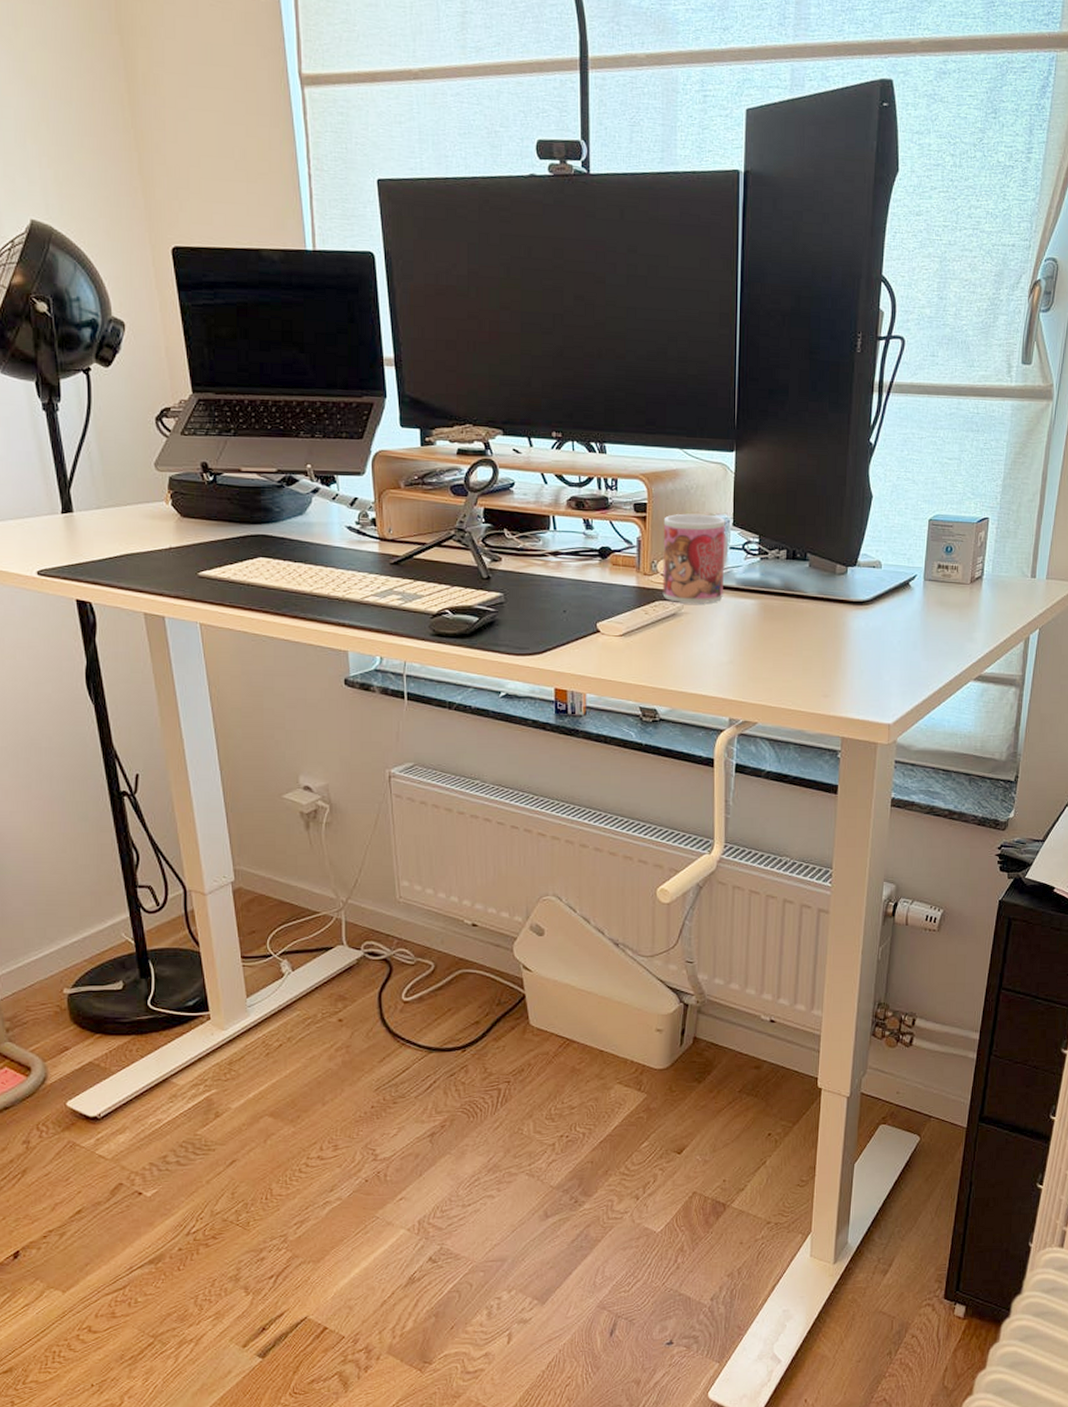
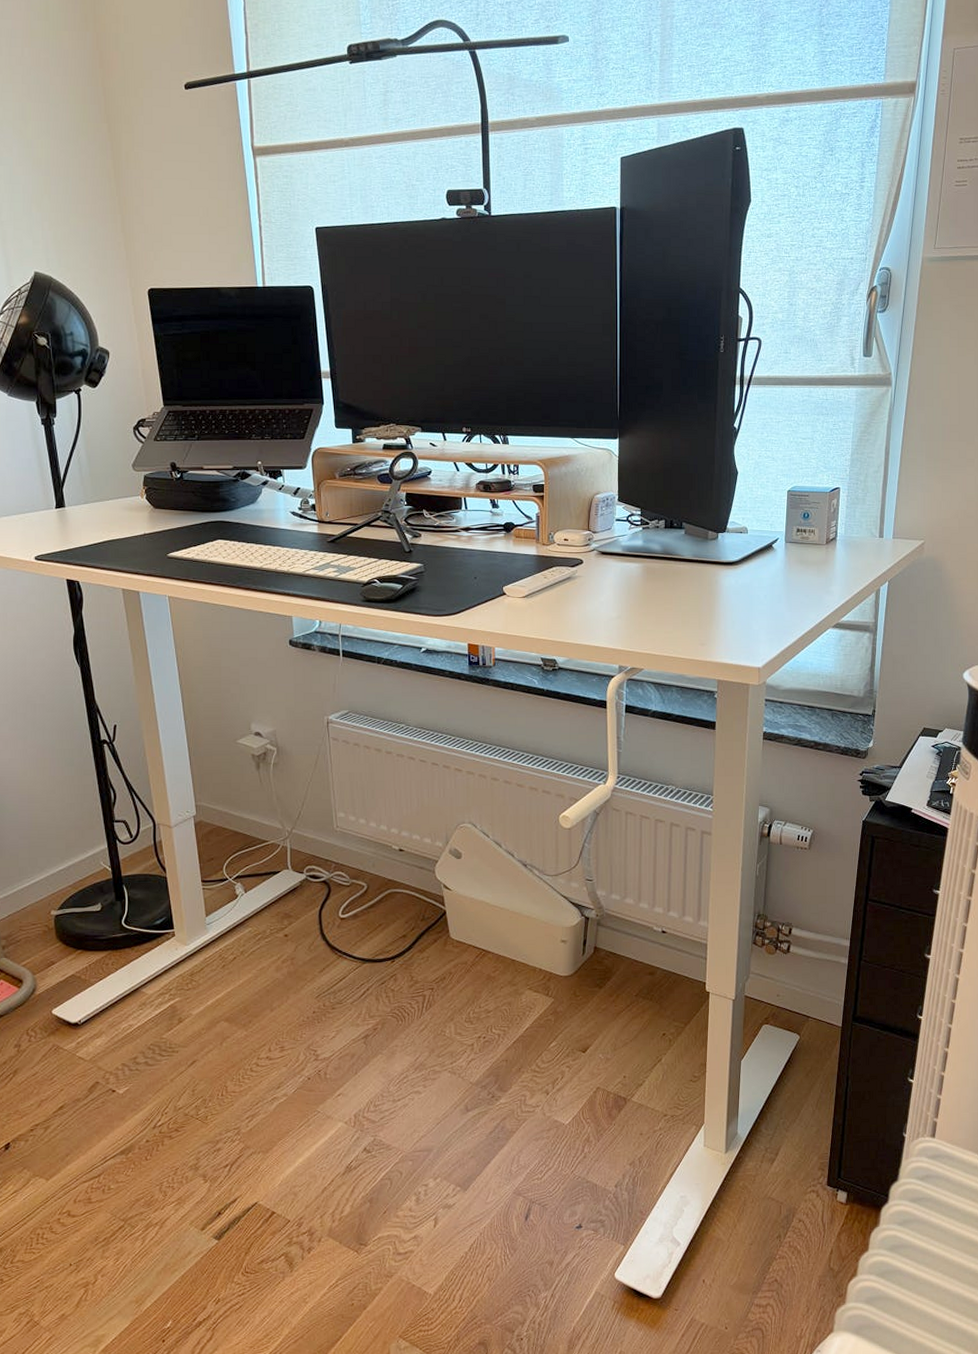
mug: present [662,513,728,604] -> none [558,492,614,569]

